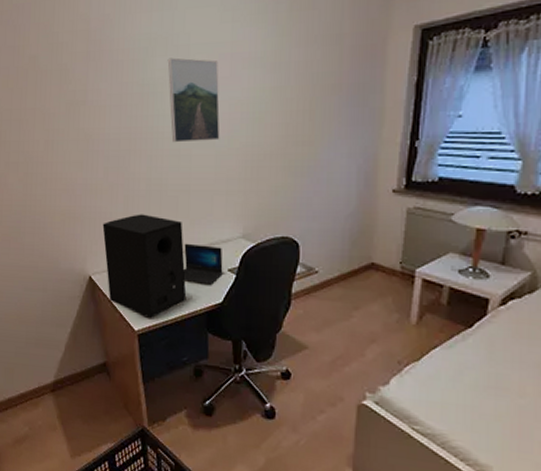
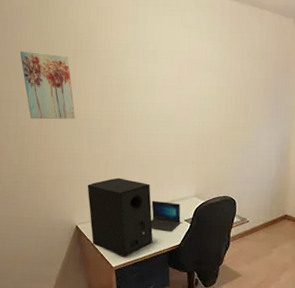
wall art: none [23,57,88,143] -> present [20,51,76,120]
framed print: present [167,57,220,143] -> none [139,60,180,125]

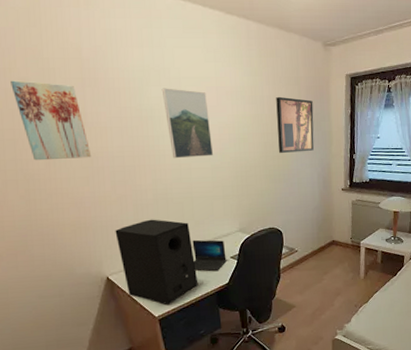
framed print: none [139,60,180,125] -> present [161,88,214,159]
wall art: none [241,70,279,125] -> present [276,96,315,153]

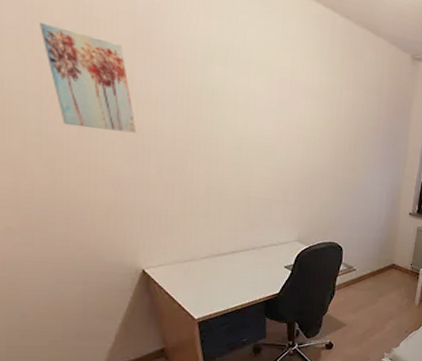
speaker: present [115,219,199,304] -> none [157,213,247,307]
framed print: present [161,88,214,159] -> none [227,69,279,156]
laptop: present [192,239,227,271] -> none [243,243,280,278]
wall art: present [276,96,315,153] -> none [350,104,393,169]

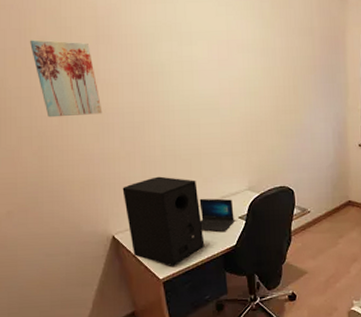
speaker: none [157,213,247,307] -> present [122,176,205,266]
laptop: none [243,243,280,278] -> present [199,198,234,232]

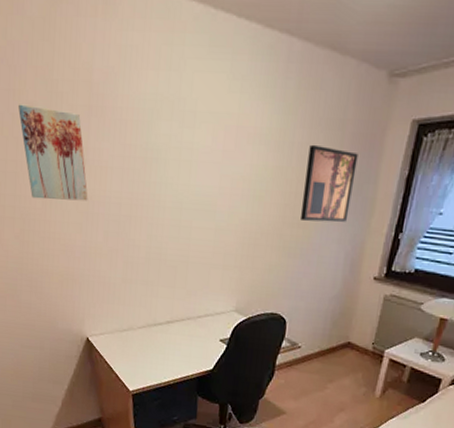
speaker: present [122,176,205,266] -> none [101,280,180,380]
laptop: present [199,198,234,232] -> none [177,312,216,353]
wall art: none [288,48,329,107] -> present [301,144,358,223]

